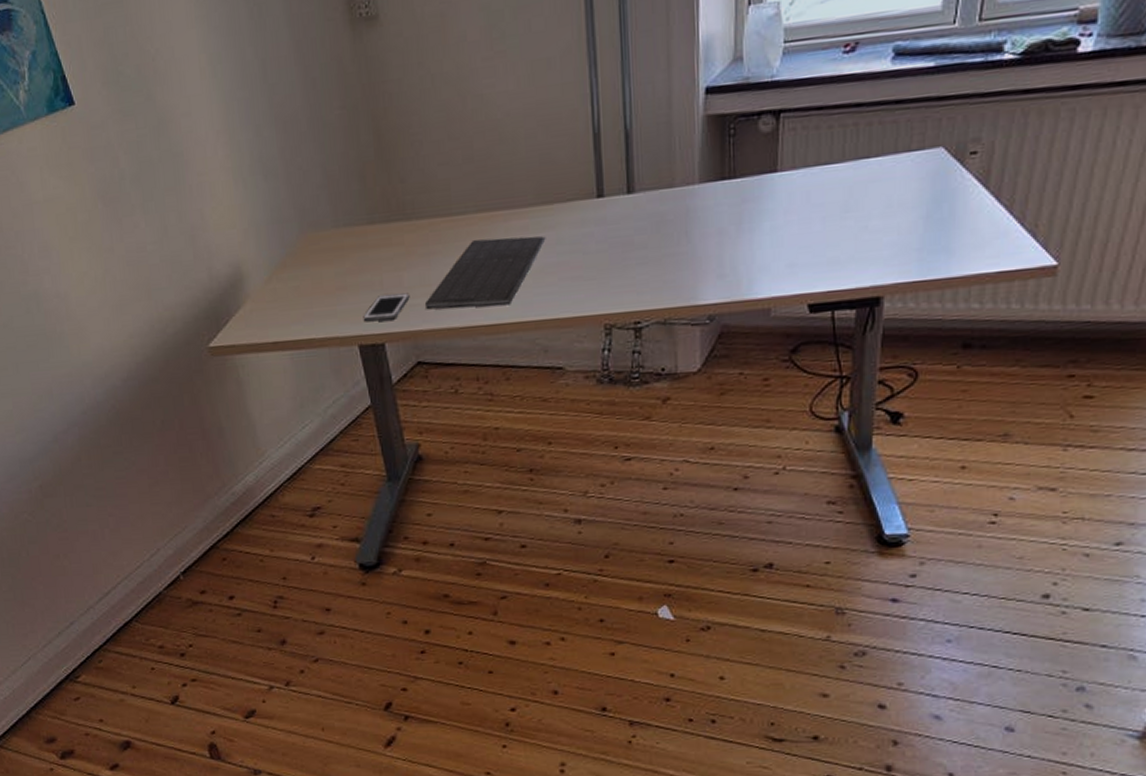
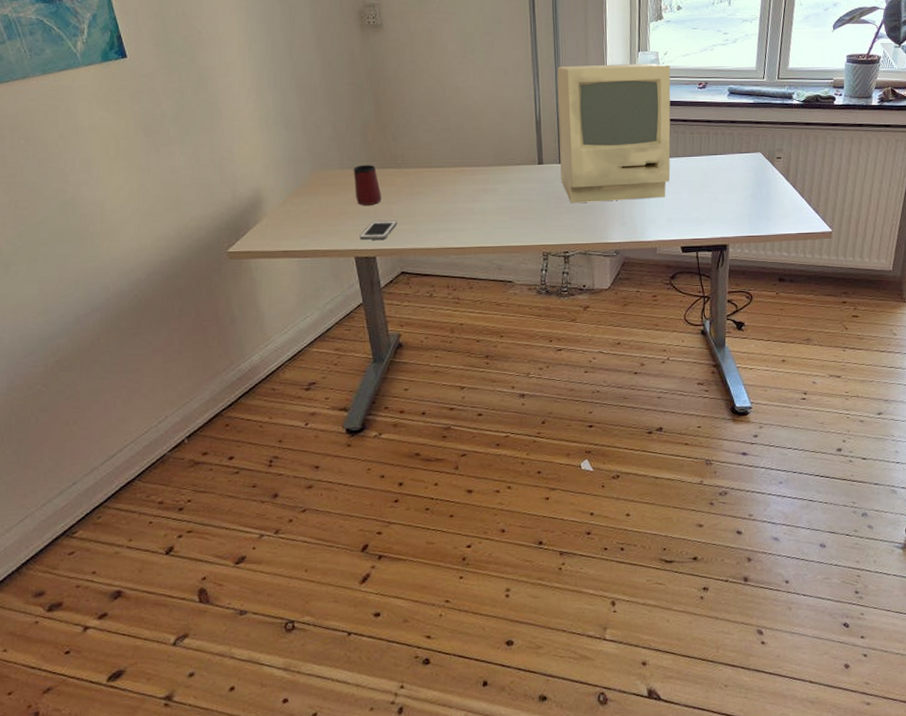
mug: none [350,218,388,275] -> present [353,164,381,205]
computer keyboard: present [424,236,546,310] -> none [408,186,501,235]
computer monitor: none [623,20,800,252] -> present [557,63,671,204]

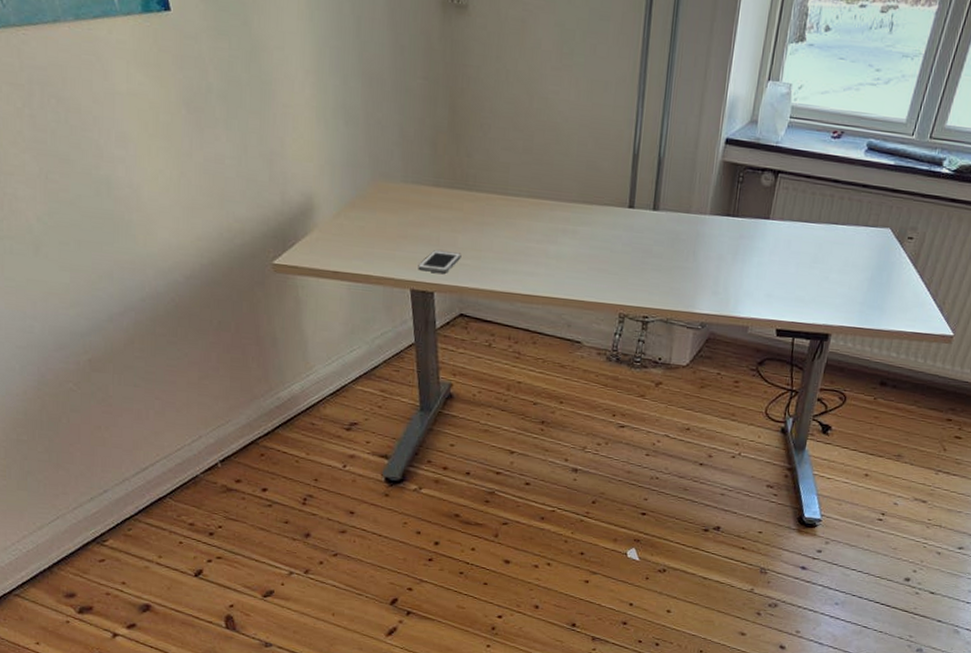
mug: present [353,164,381,205] -> none [417,181,447,231]
computer monitor: present [557,63,671,204] -> none [652,87,804,268]

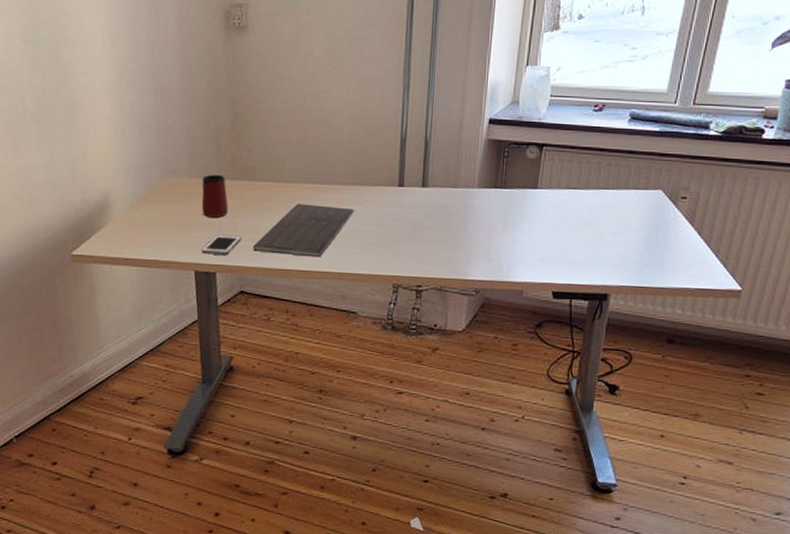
mug: none [417,181,447,231] -> present [201,174,228,218]
computer keyboard: none [473,220,583,281] -> present [252,204,355,258]

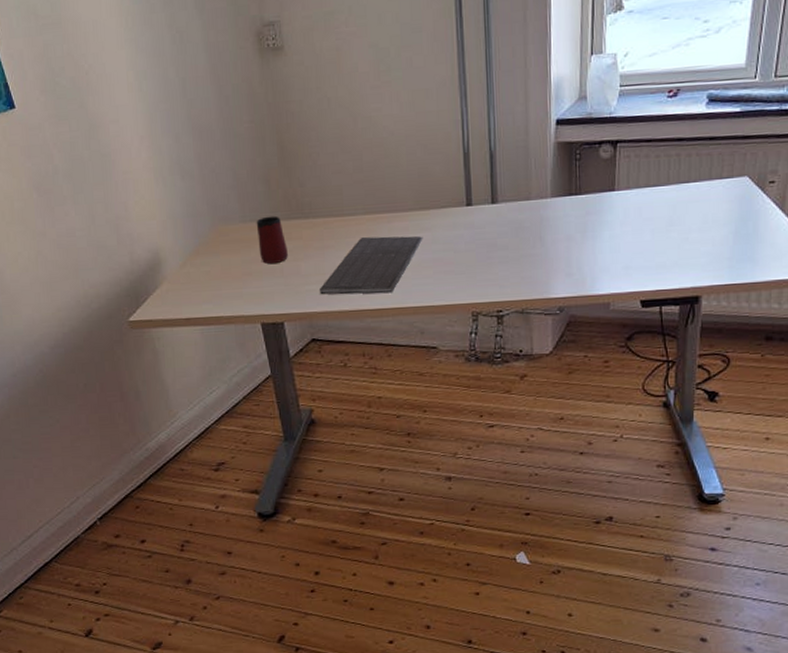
cell phone: present [201,235,242,255] -> none [265,280,306,304]

